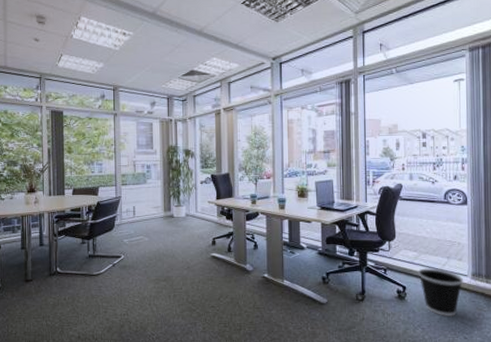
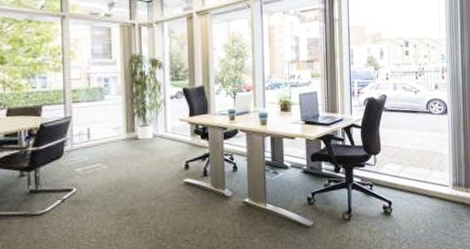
wastebasket: present [418,268,464,316] -> none [403,180,446,229]

